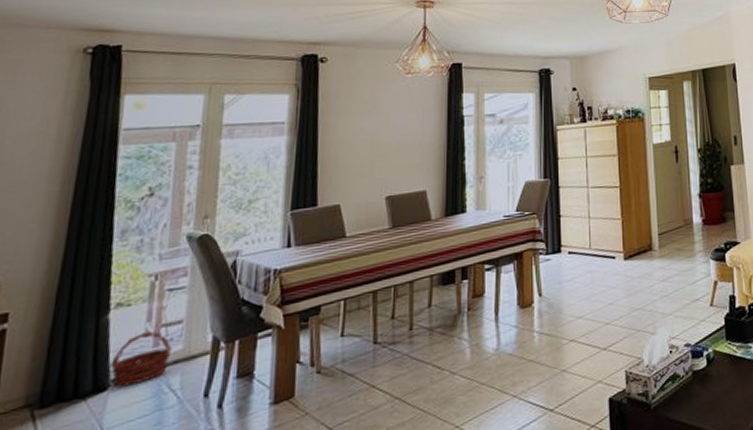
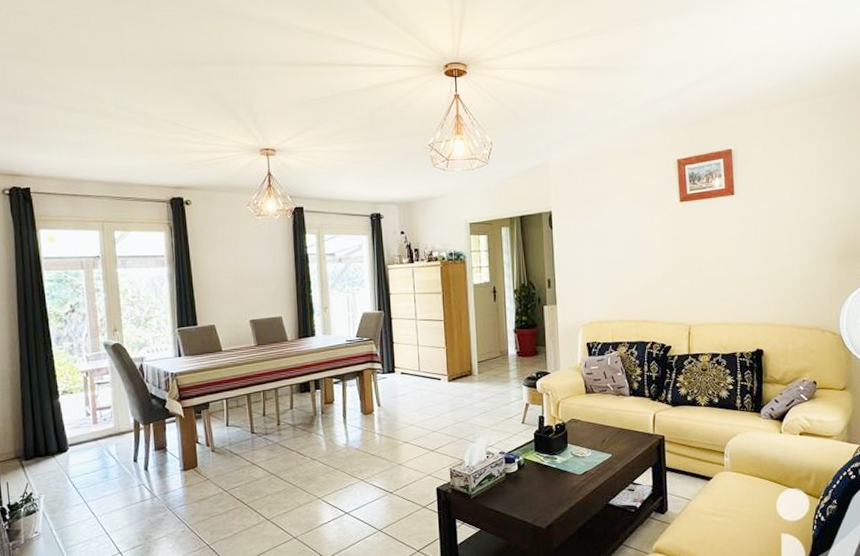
basket: present [108,331,173,388] -> none [65,413,107,450]

